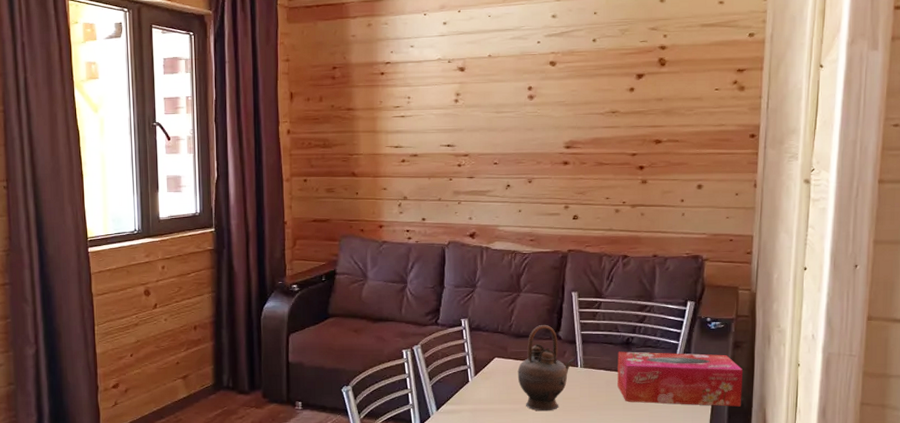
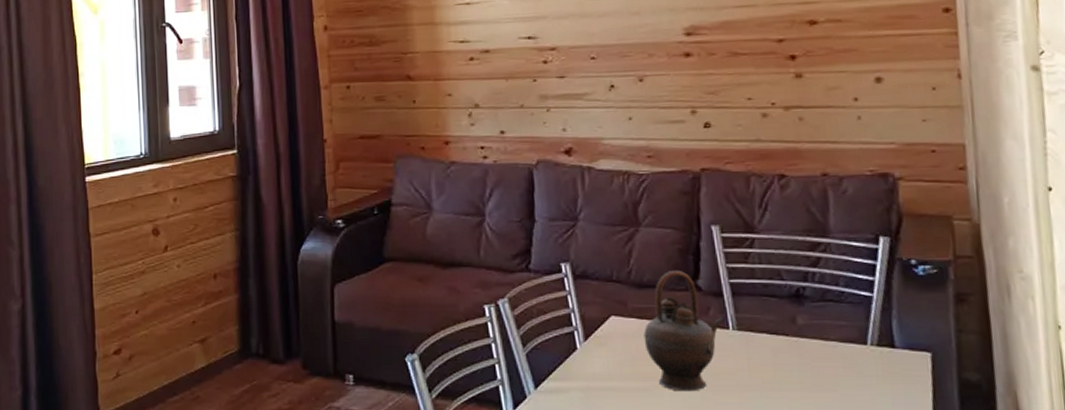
tissue box: present [617,351,744,407] -> none [784,307,979,388]

